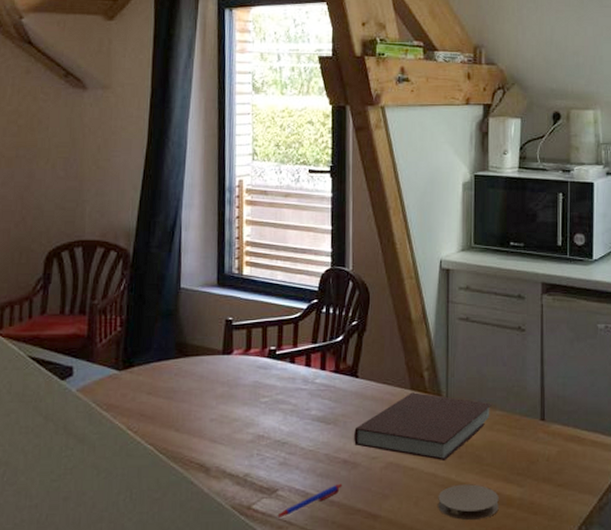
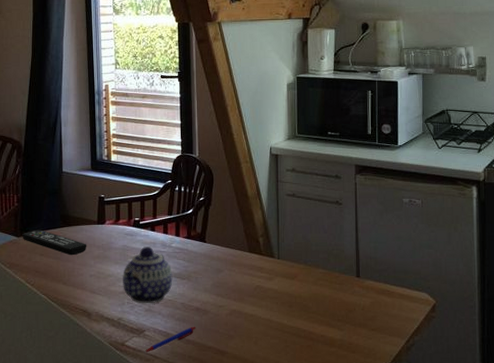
remote control: none [125,361,208,394] -> present [22,229,87,256]
teapot: none [252,383,315,456] -> present [123,247,173,304]
notebook: present [354,392,493,460] -> none [204,254,316,309]
coaster: present [438,484,499,521] -> none [273,328,323,357]

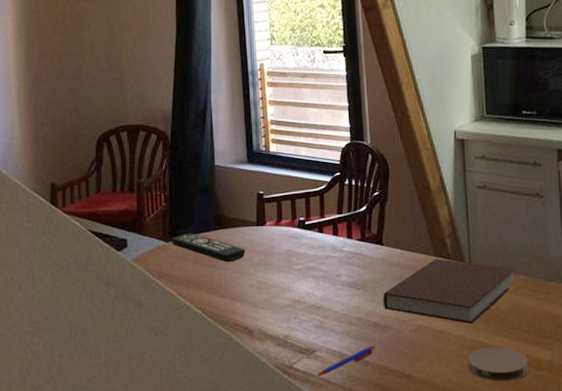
teapot: present [123,247,173,304] -> none [288,251,346,319]
notebook: none [204,254,316,309] -> present [383,259,516,324]
coaster: none [273,328,323,357] -> present [468,347,529,382]

